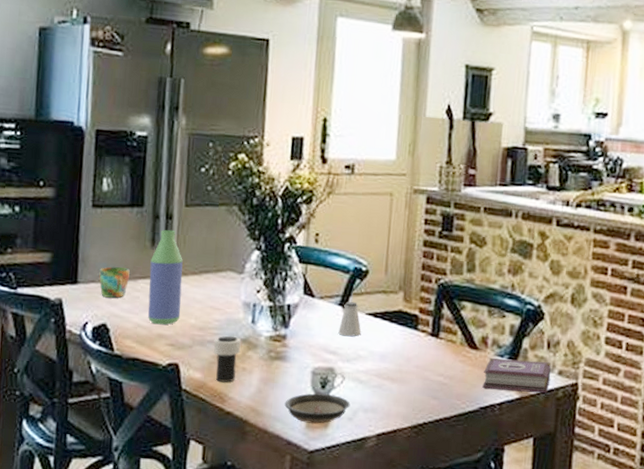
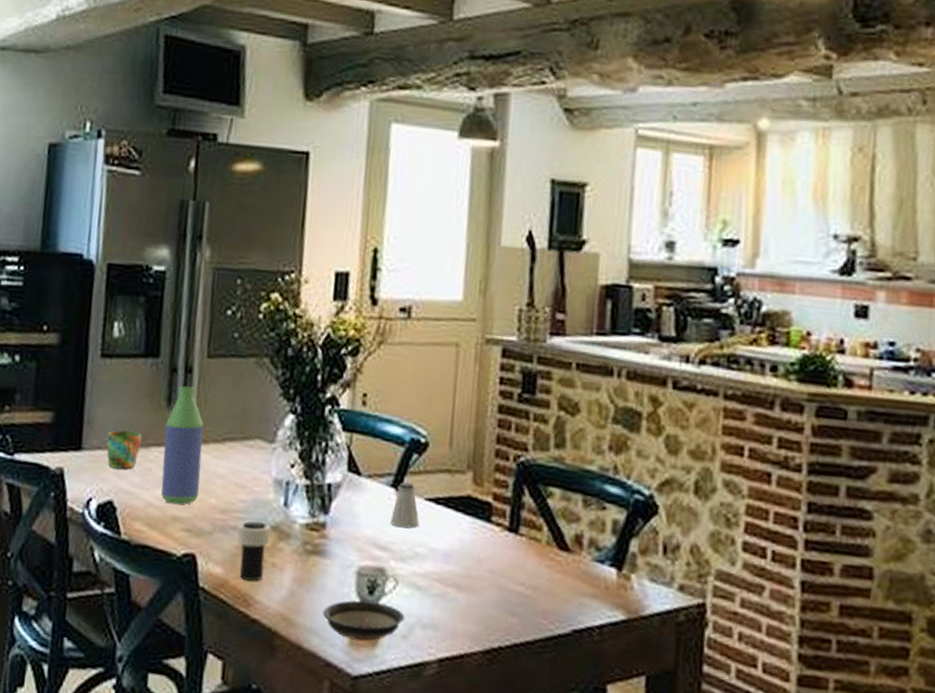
book: present [482,358,551,394] -> none [576,563,669,616]

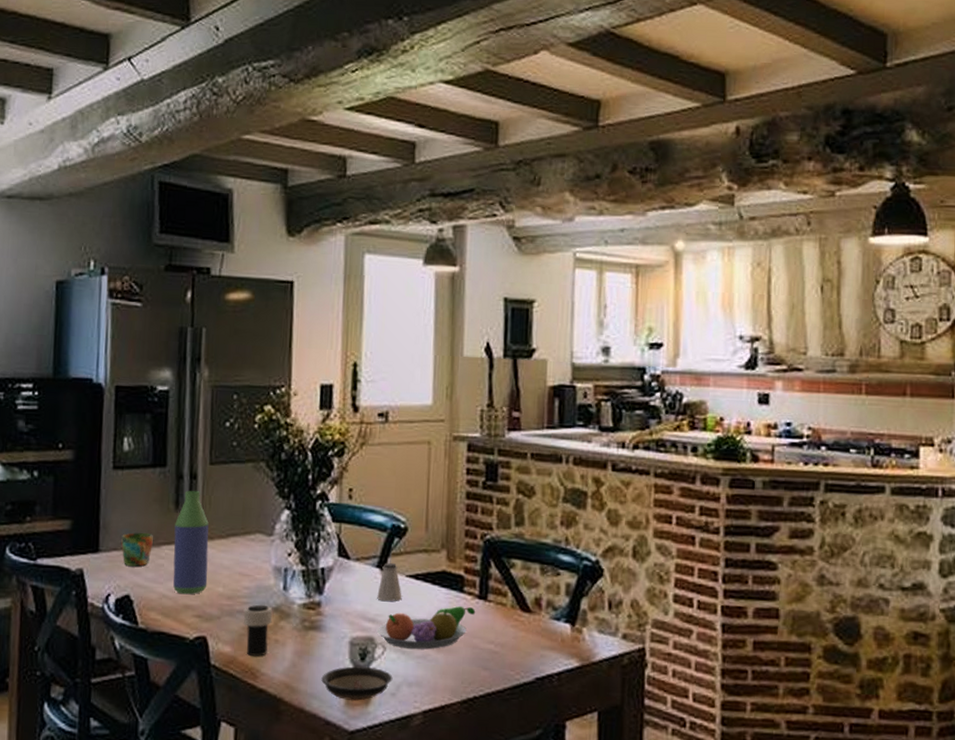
fruit bowl: none [388,538,505,587] -> present [376,605,476,650]

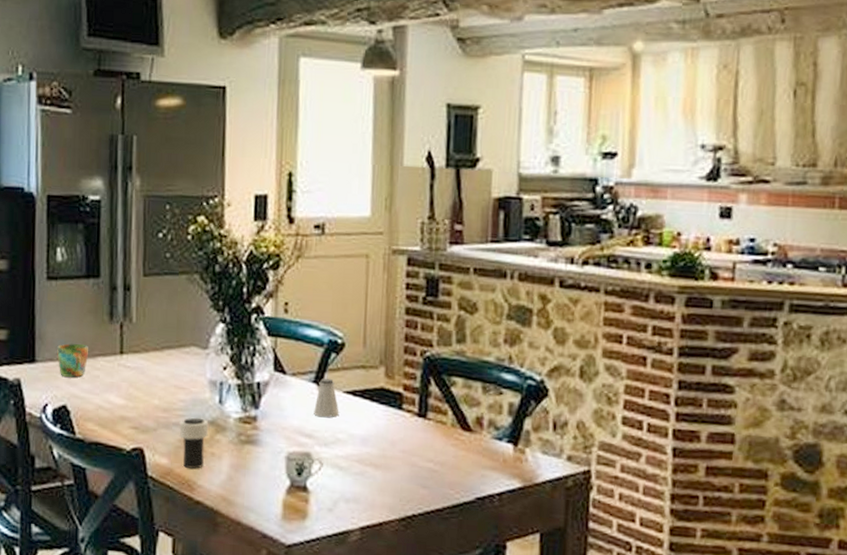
bottle: present [173,490,209,595] -> none [109,302,144,406]
saucer: present [321,666,393,701] -> none [258,481,330,515]
fruit bowl: present [376,605,476,650] -> none [313,423,415,467]

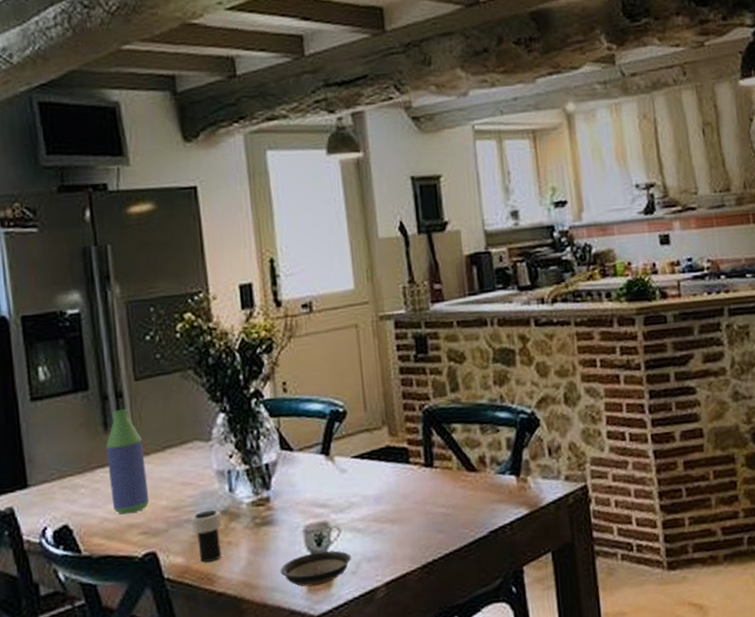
mug: present [57,344,88,377] -> none [50,460,86,496]
bottle: none [109,302,144,406] -> present [106,408,150,515]
saucer: none [258,481,330,515] -> present [280,550,352,587]
saltshaker: present [314,379,339,418] -> none [325,447,350,486]

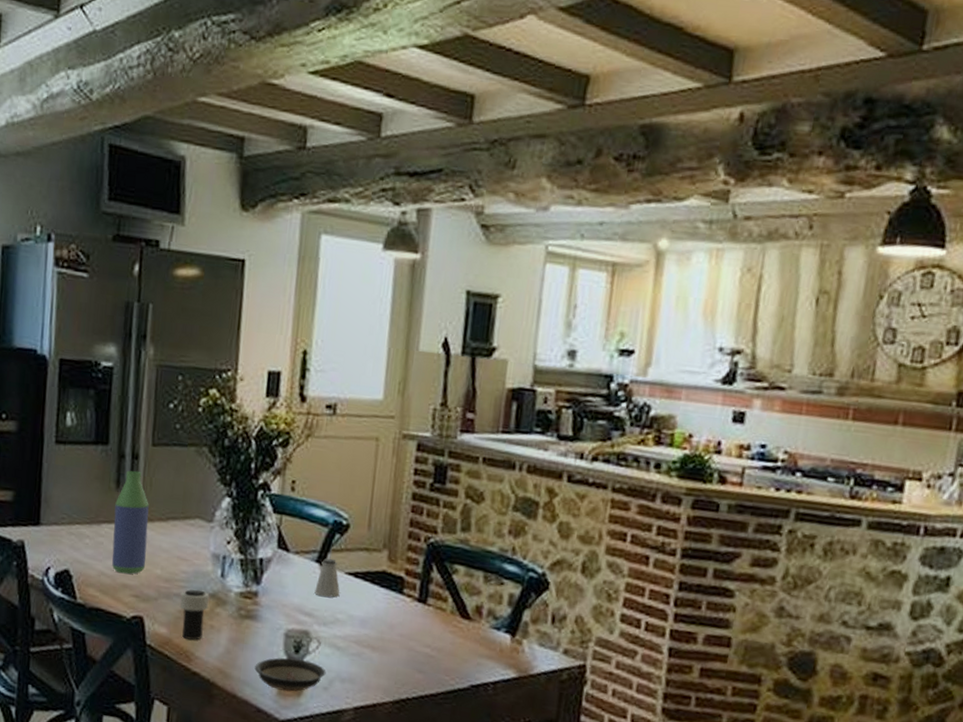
saltshaker: none [325,447,350,486] -> present [314,558,340,598]

